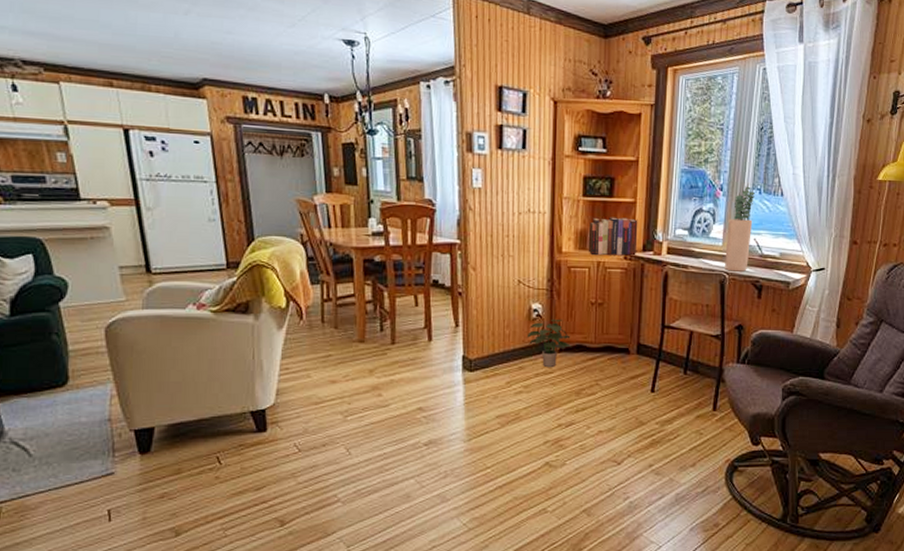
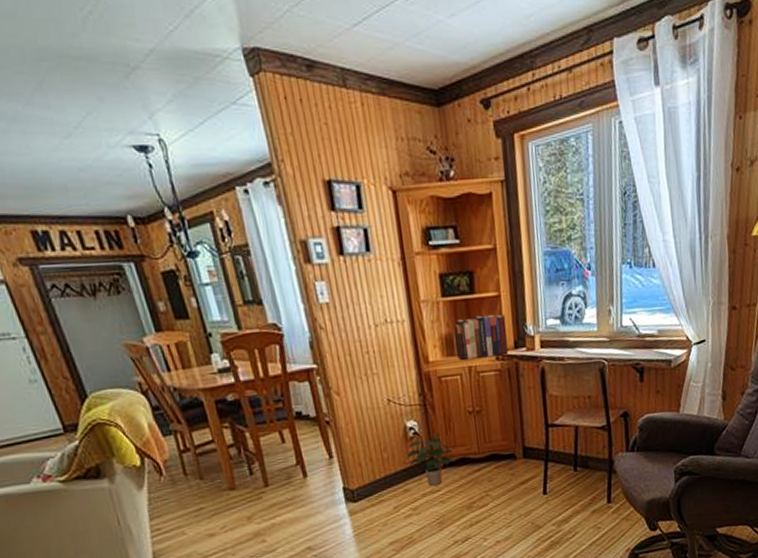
vase: present [725,182,755,272] -> none [600,257,627,357]

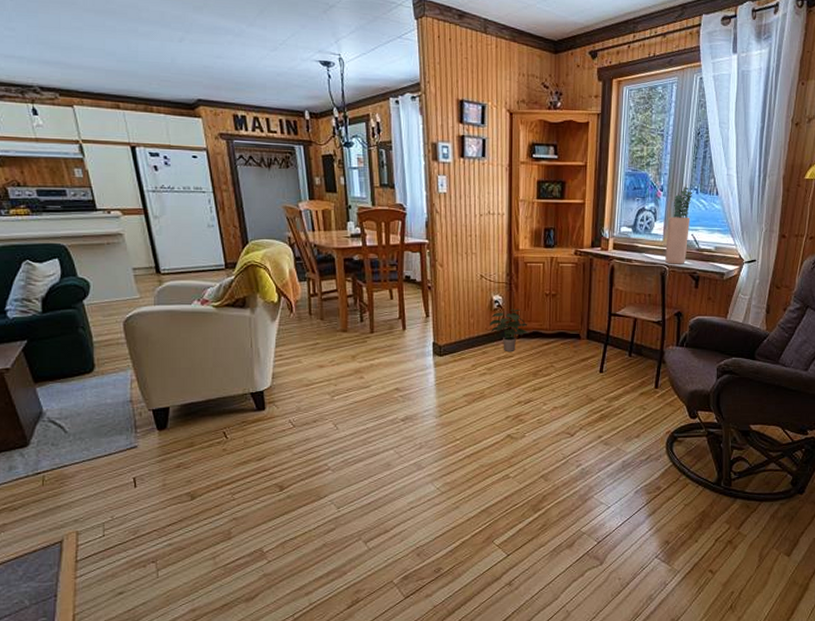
books: present [454,314,508,360] -> none [543,217,587,252]
vase: none [600,257,627,357] -> present [665,183,692,264]

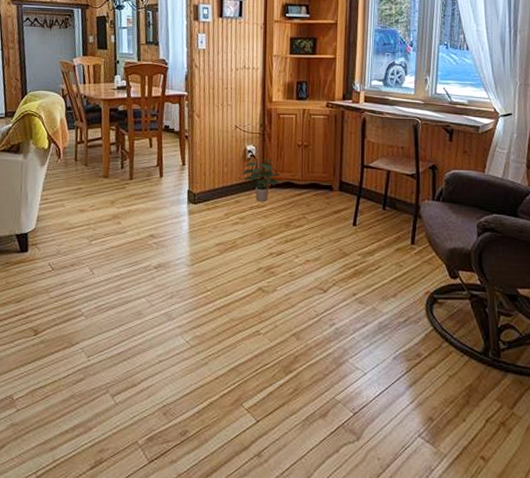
vase: present [665,183,692,264] -> none [417,39,442,117]

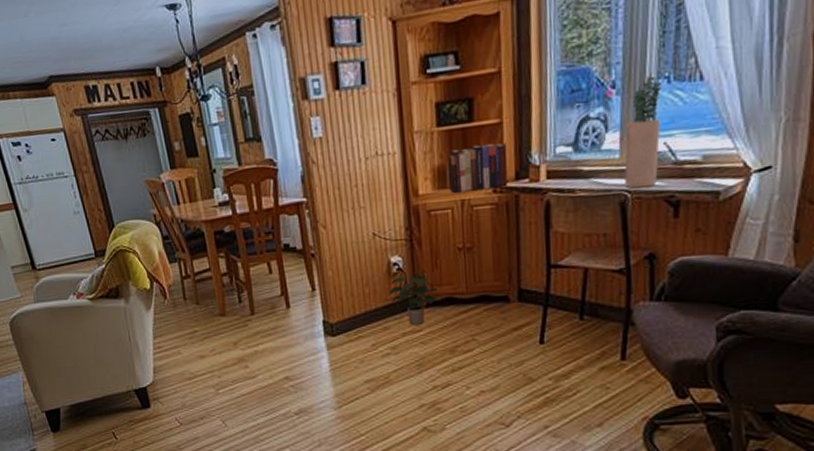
books: none [296,71,338,104] -> present [448,143,508,193]
vase: none [417,39,442,117] -> present [624,71,661,189]

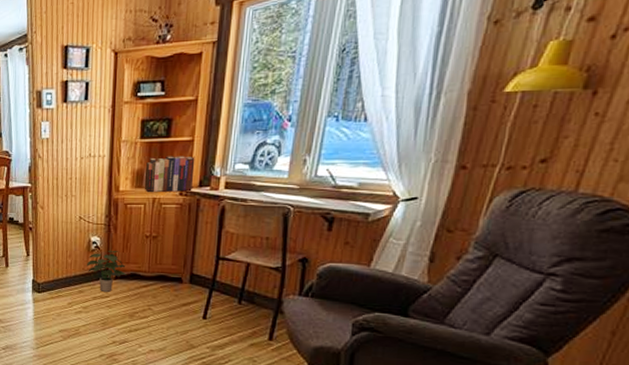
vase: present [624,71,661,189] -> none [289,110,330,204]

